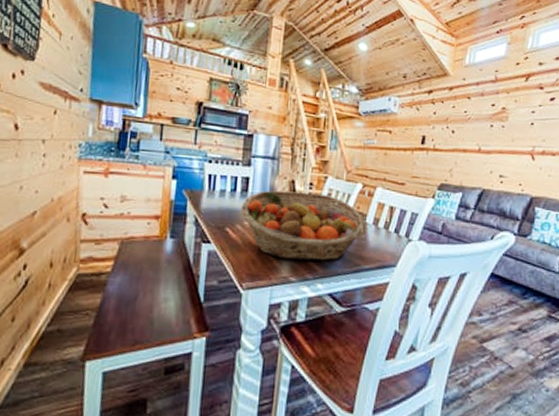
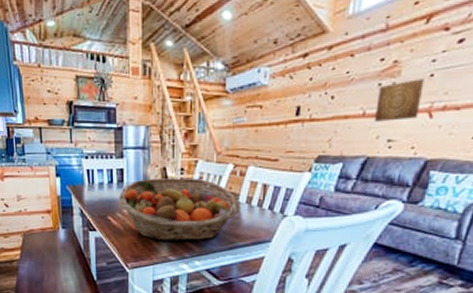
wall art: none [488,125,527,159] -> present [374,78,424,122]

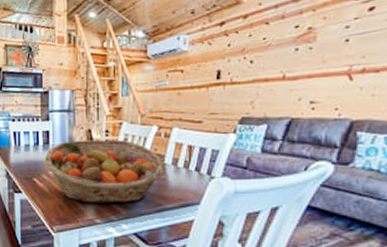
wall art: present [374,78,424,122] -> none [294,43,341,84]

